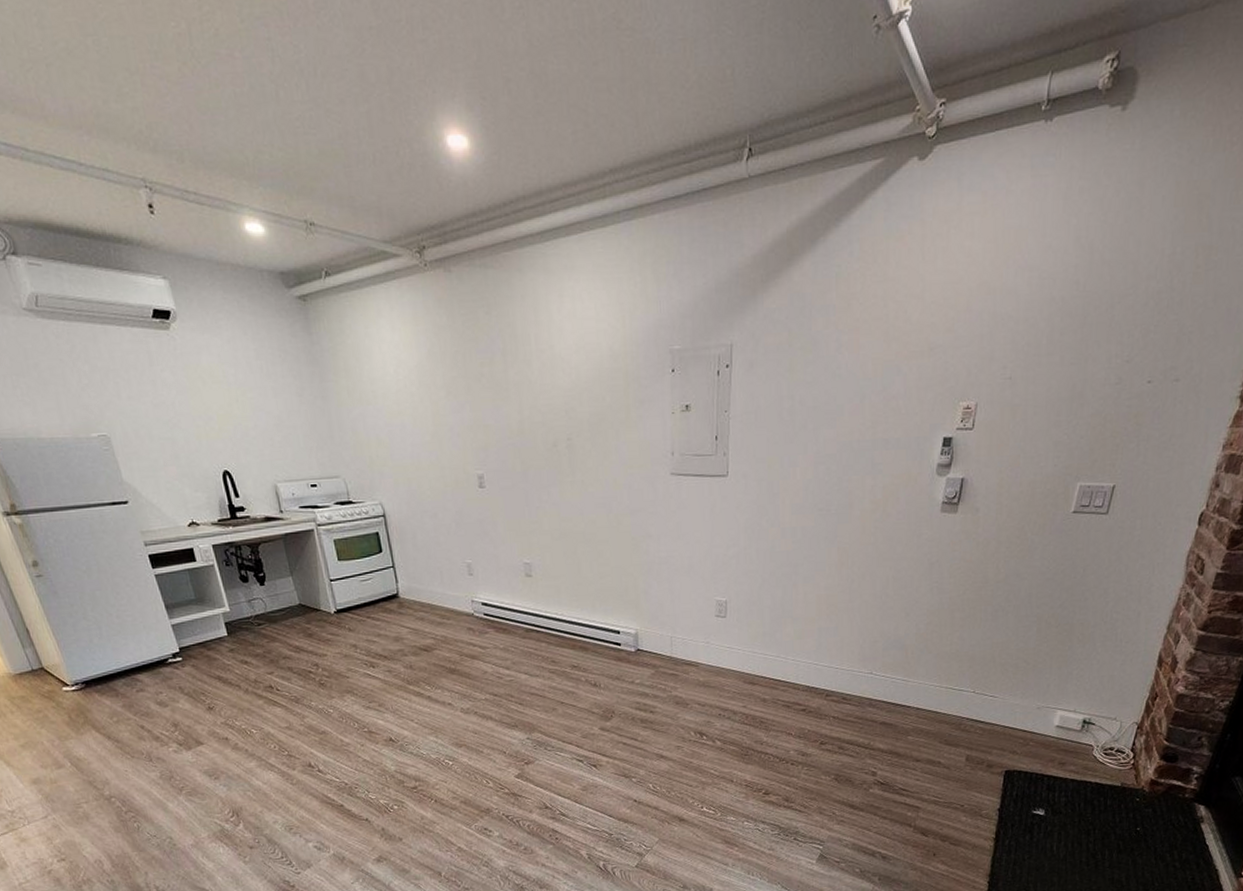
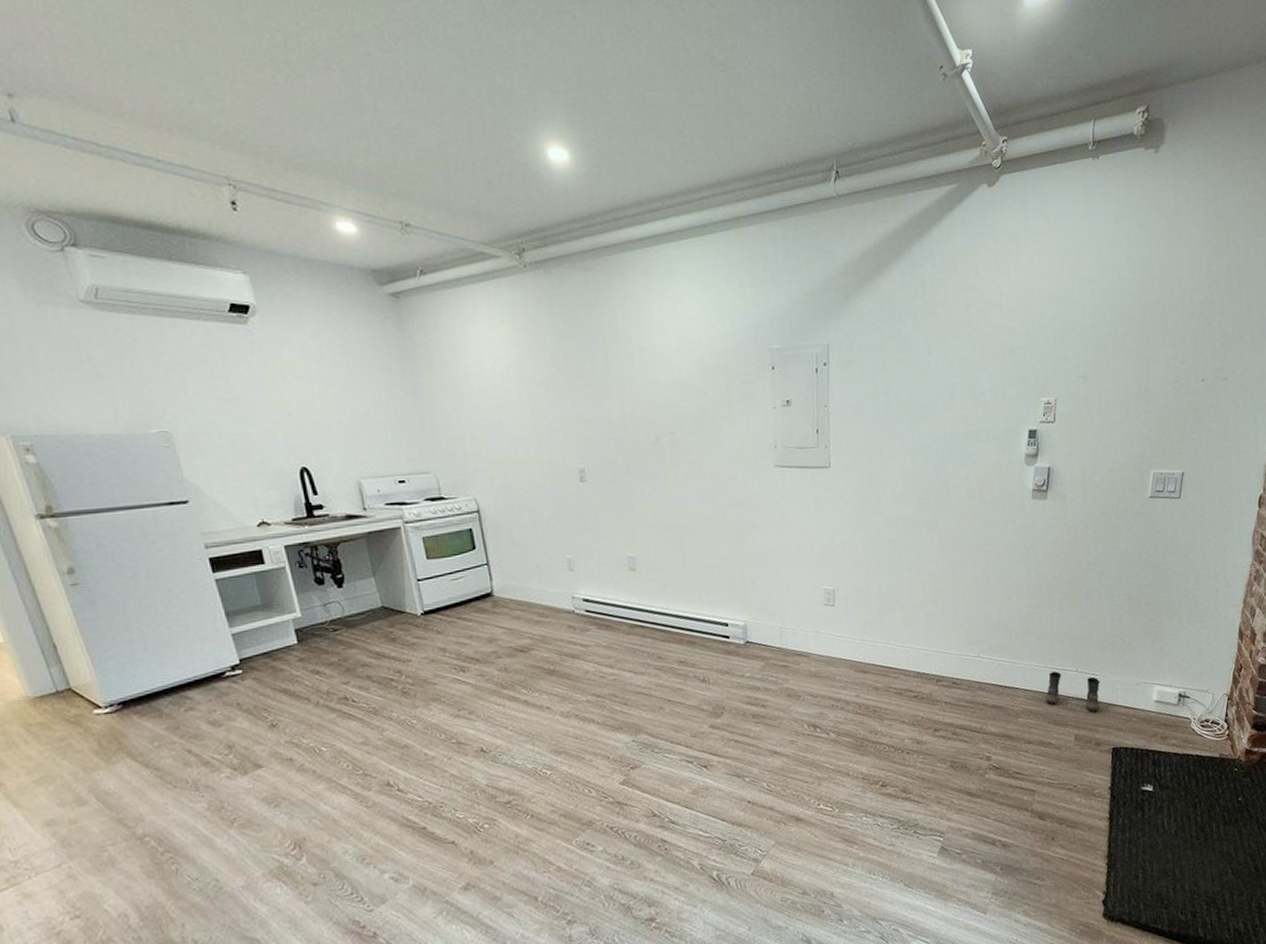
boots: none [939,691,998,734] -> present [1046,671,1100,712]

